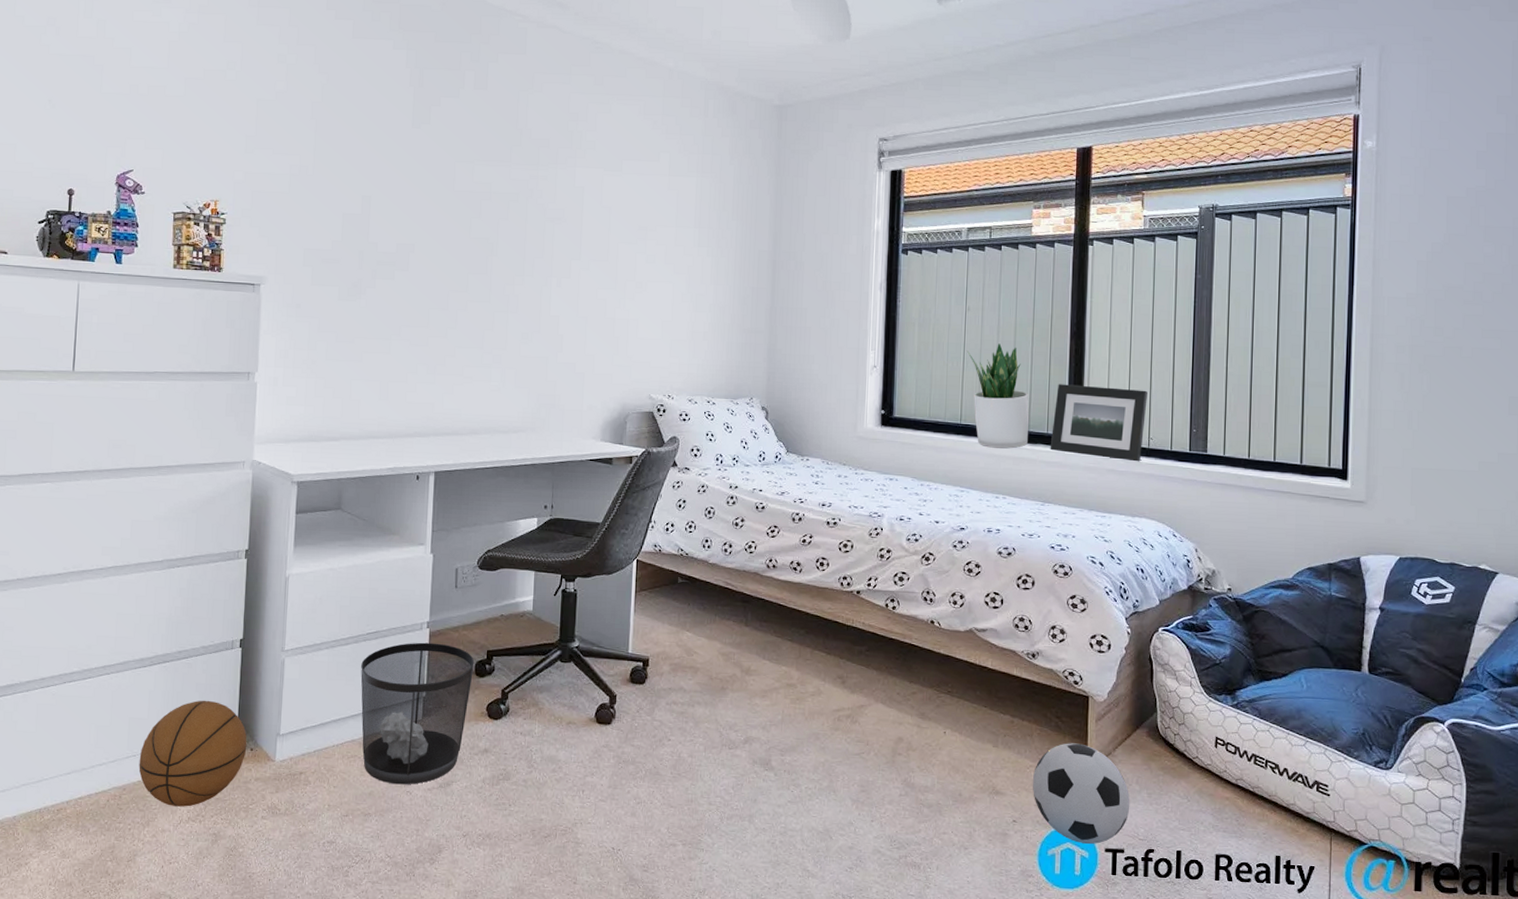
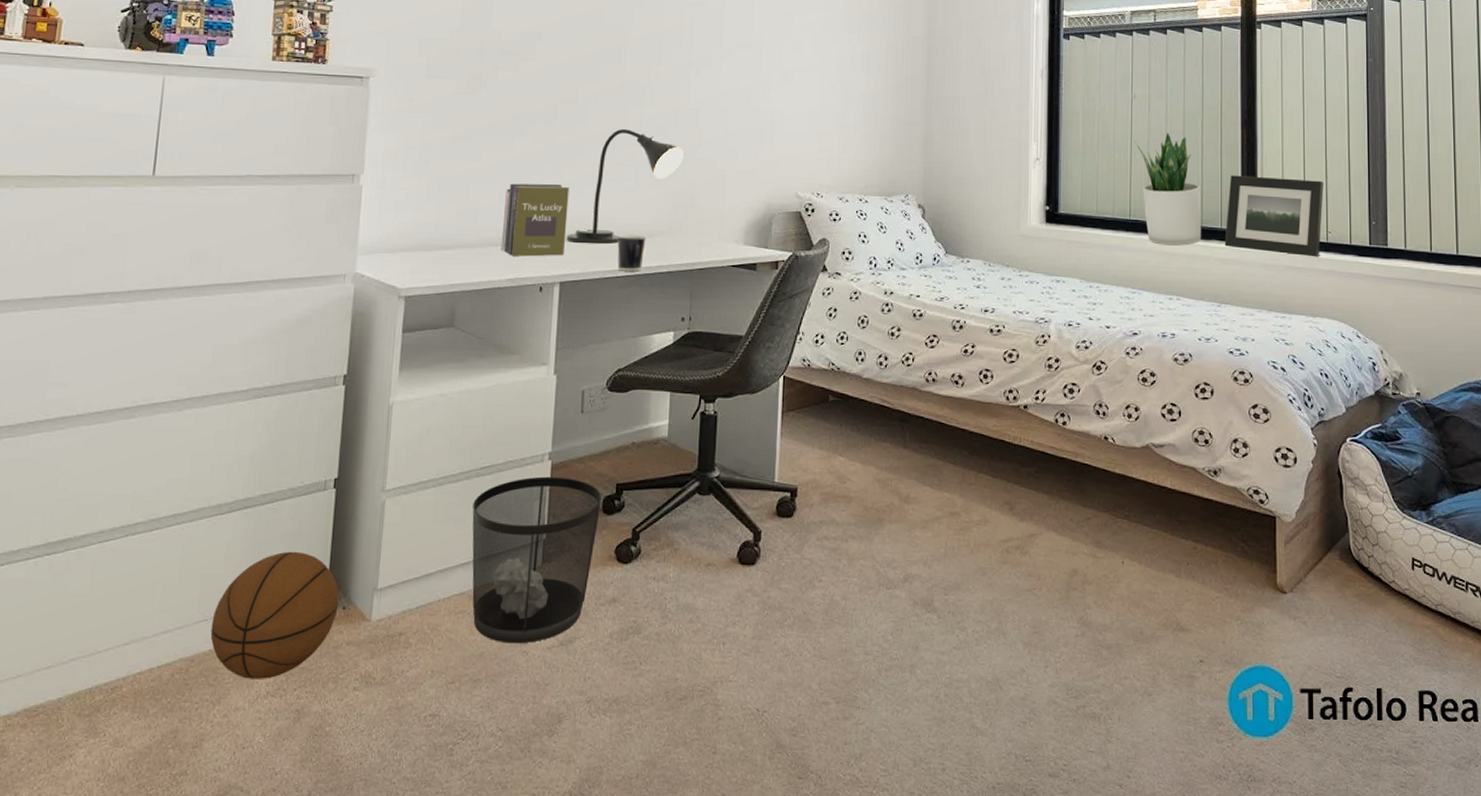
books: none [381,382,442,449] -> present [501,183,569,257]
desk lamp: none [440,334,546,439] -> present [566,129,684,245]
mug: none [486,430,512,464] -> present [617,235,646,272]
soccer ball: present [1032,743,1130,845] -> none [1219,570,1325,685]

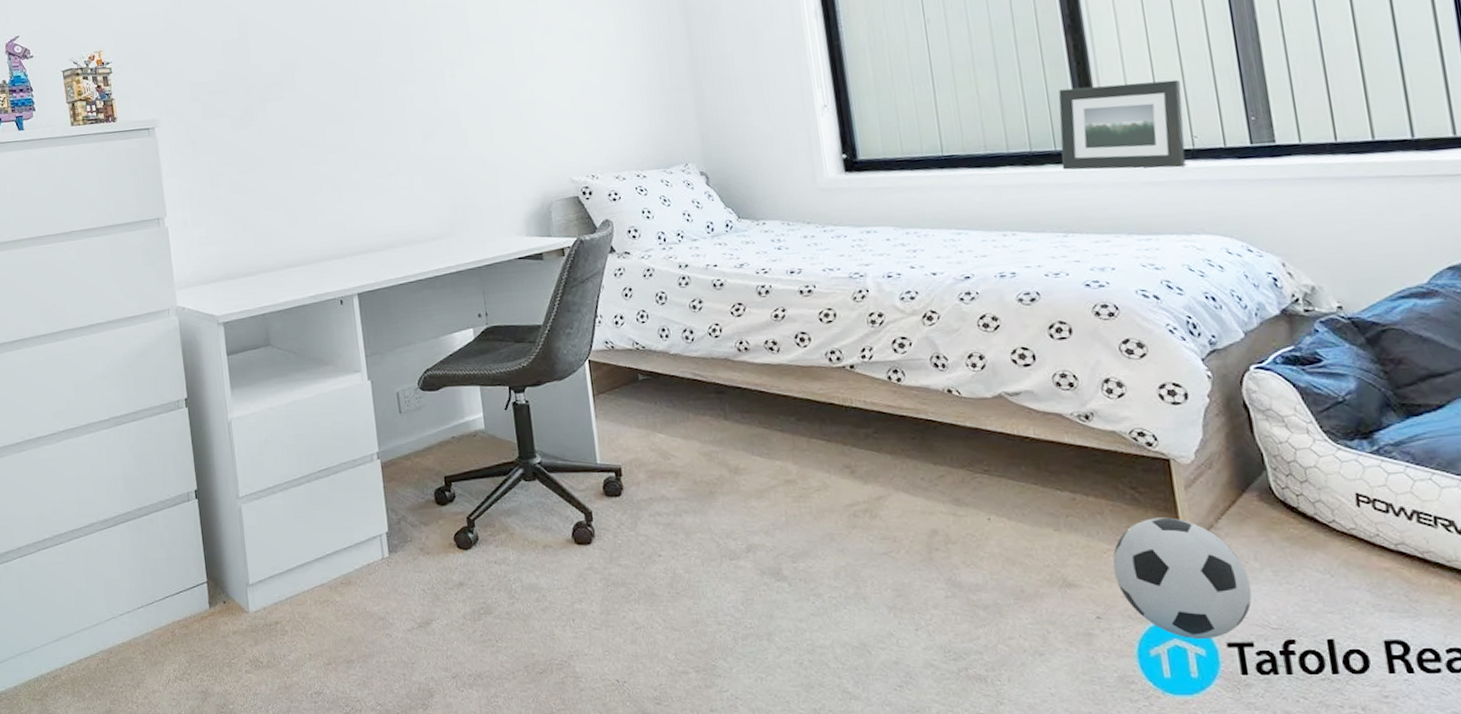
basketball: present [210,551,339,679] -> none [119,555,220,666]
waste bin: present [472,476,602,644] -> none [317,474,435,628]
books: present [501,183,569,257] -> none [293,202,357,275]
desk lamp: present [566,129,684,245] -> none [356,140,453,255]
mug: present [617,235,646,272] -> none [403,240,432,277]
planter: present [1133,133,1202,246] -> none [934,54,1033,179]
soccer ball: none [1219,570,1325,685] -> present [1112,517,1252,640]

